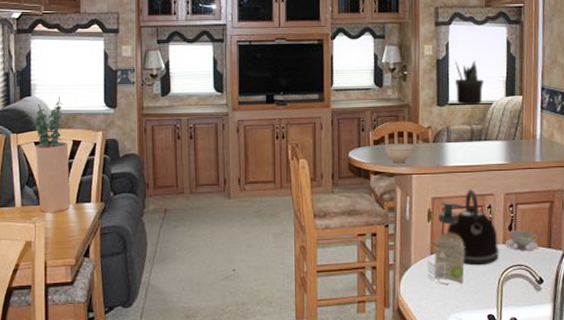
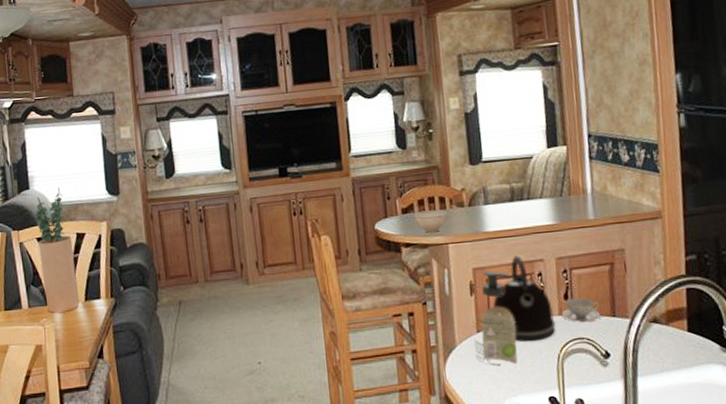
planter: present [455,60,485,106] -> none [486,111,522,163]

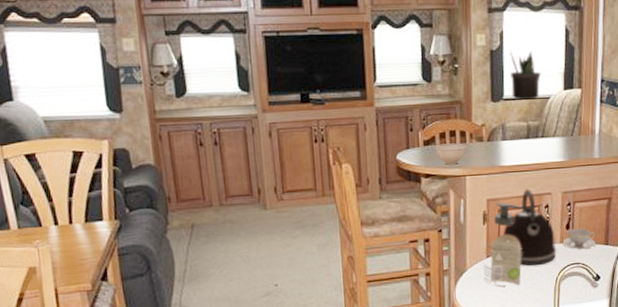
vase: present [35,187,80,314] -> none [22,100,79,236]
planter: none [486,111,522,163] -> present [510,51,542,101]

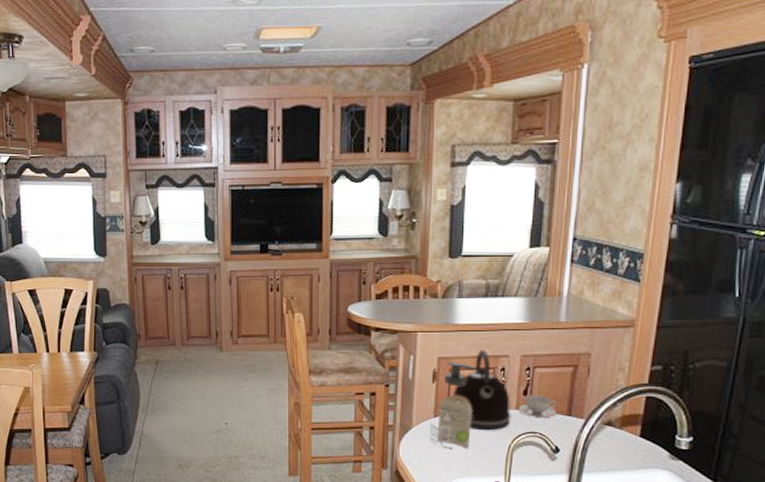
bowl: present [435,143,467,166] -> none [387,298,420,321]
planter: present [510,51,542,101] -> none [470,206,506,258]

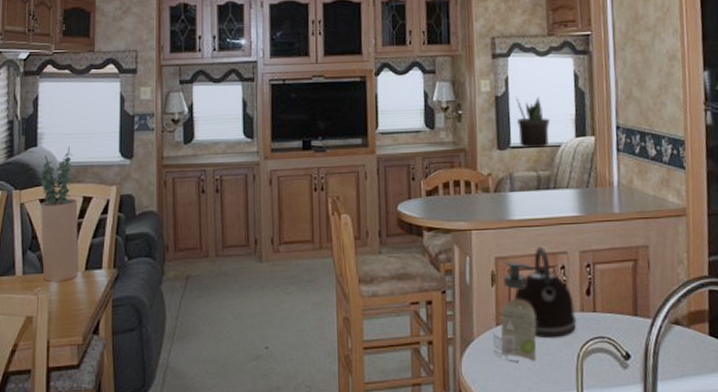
vase: none [27,244,65,361] -> present [41,146,79,283]
planter: none [470,206,506,258] -> present [516,96,551,149]
teacup: present [518,394,557,419] -> none [583,294,623,321]

